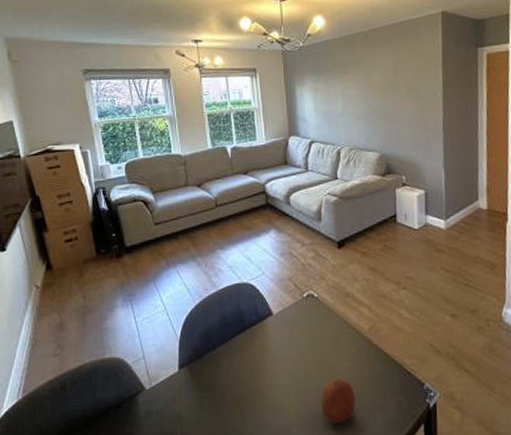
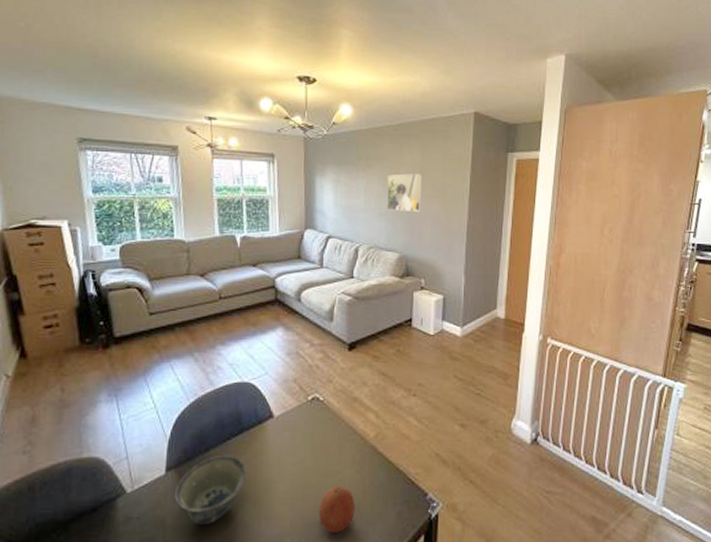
bowl: none [188,352,252,418] -> present [175,456,247,525]
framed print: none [362,75,397,113] -> present [386,174,422,213]

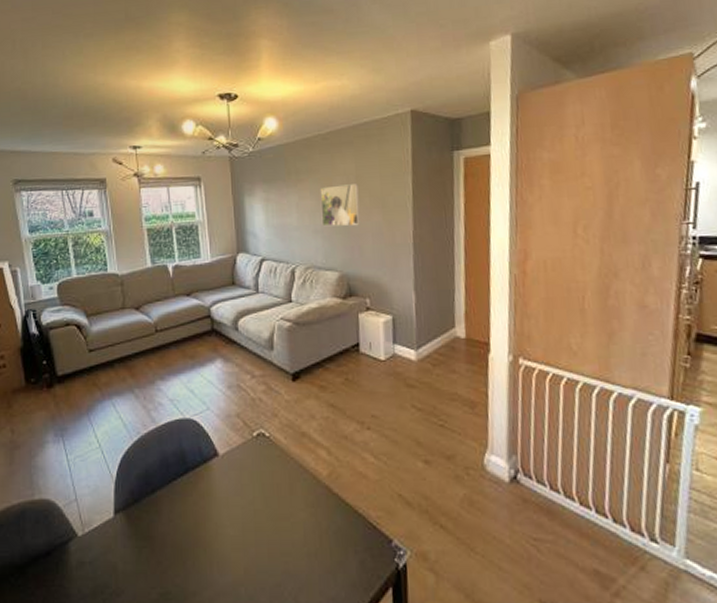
bowl: present [175,456,247,525] -> none [125,497,195,571]
fruit: present [319,485,355,533] -> none [273,530,313,582]

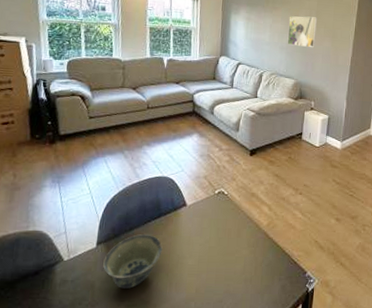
bowl: none [125,497,195,571] -> present [103,234,163,289]

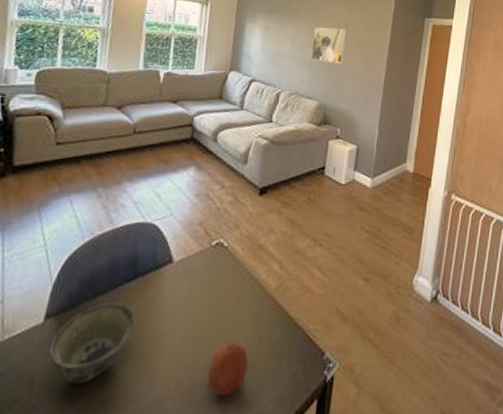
fruit: none [219,262,249,299] -> present [207,341,249,395]

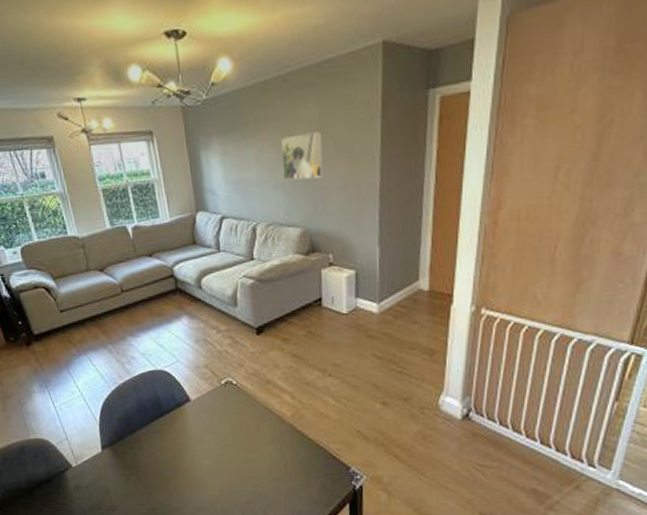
bowl: present [49,303,136,383] -> none [112,435,174,493]
fruit: present [207,341,249,395] -> none [244,460,279,500]

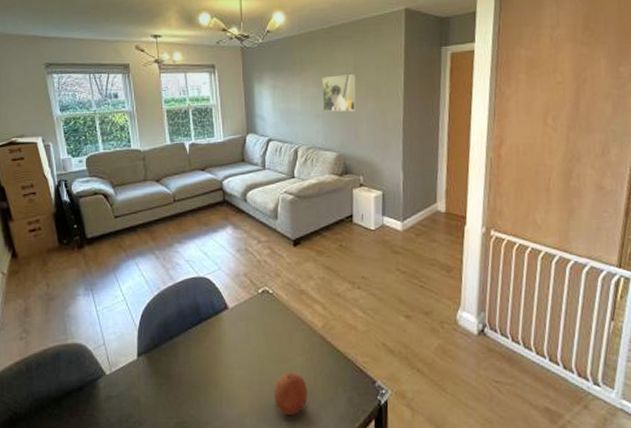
fruit: none [244,460,279,500] -> present [274,371,308,415]

